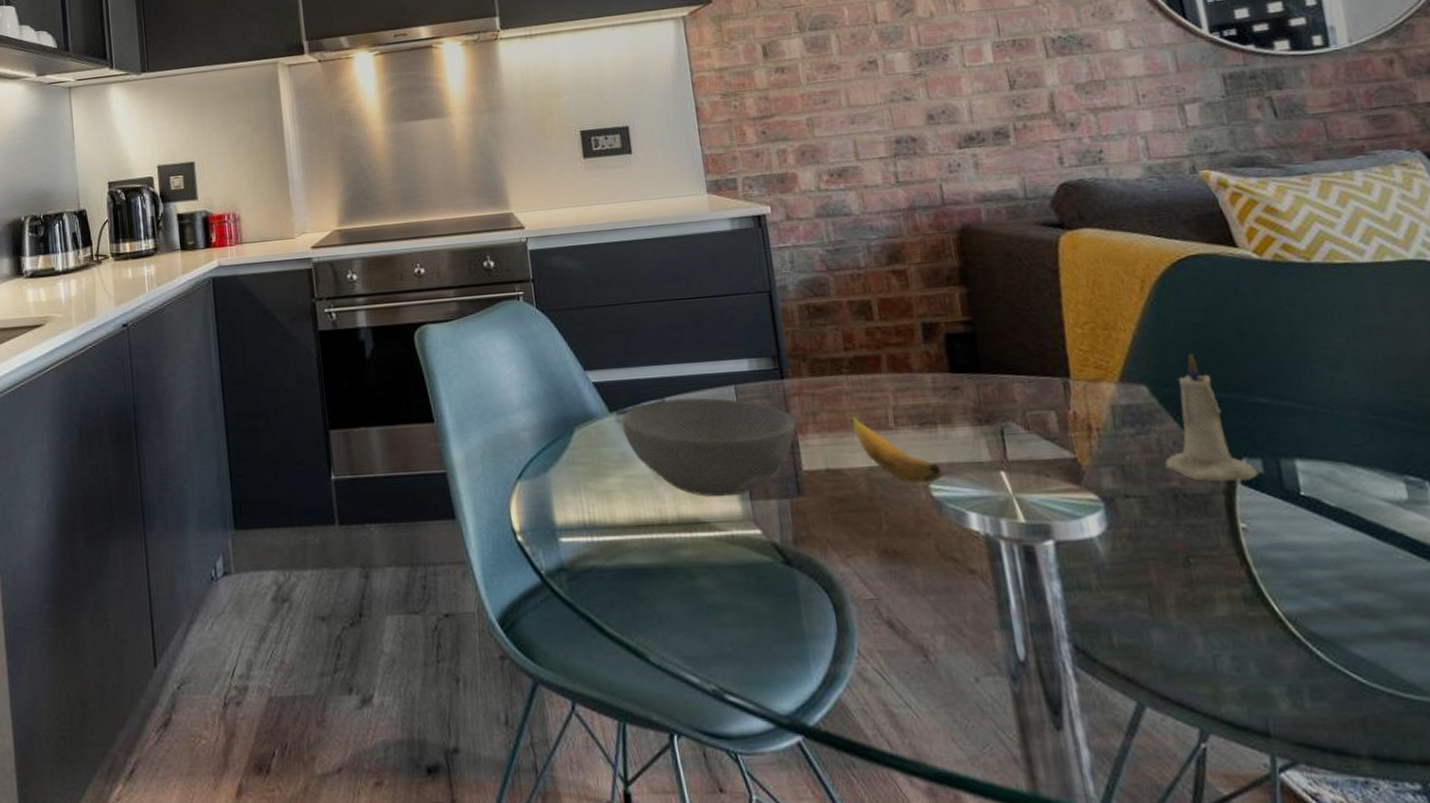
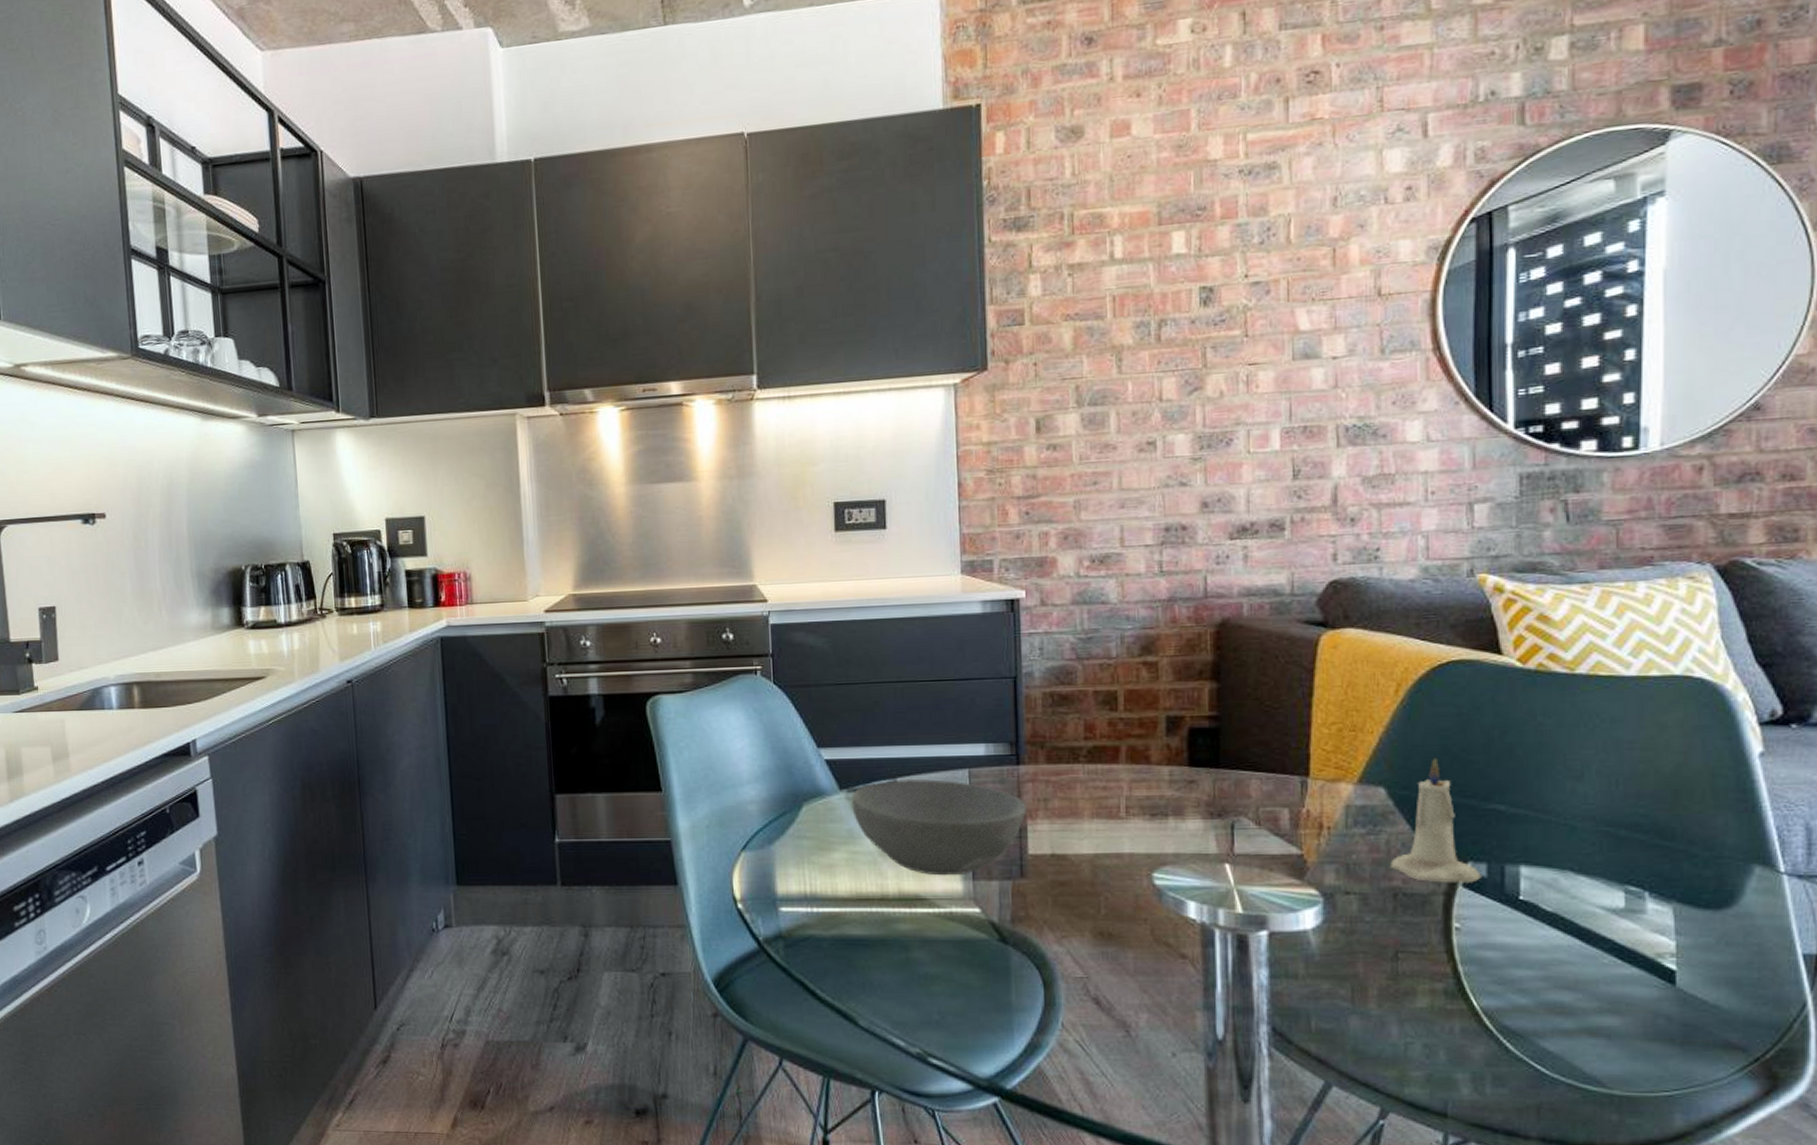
banana: present [849,413,941,483] -> none [1081,801,1165,872]

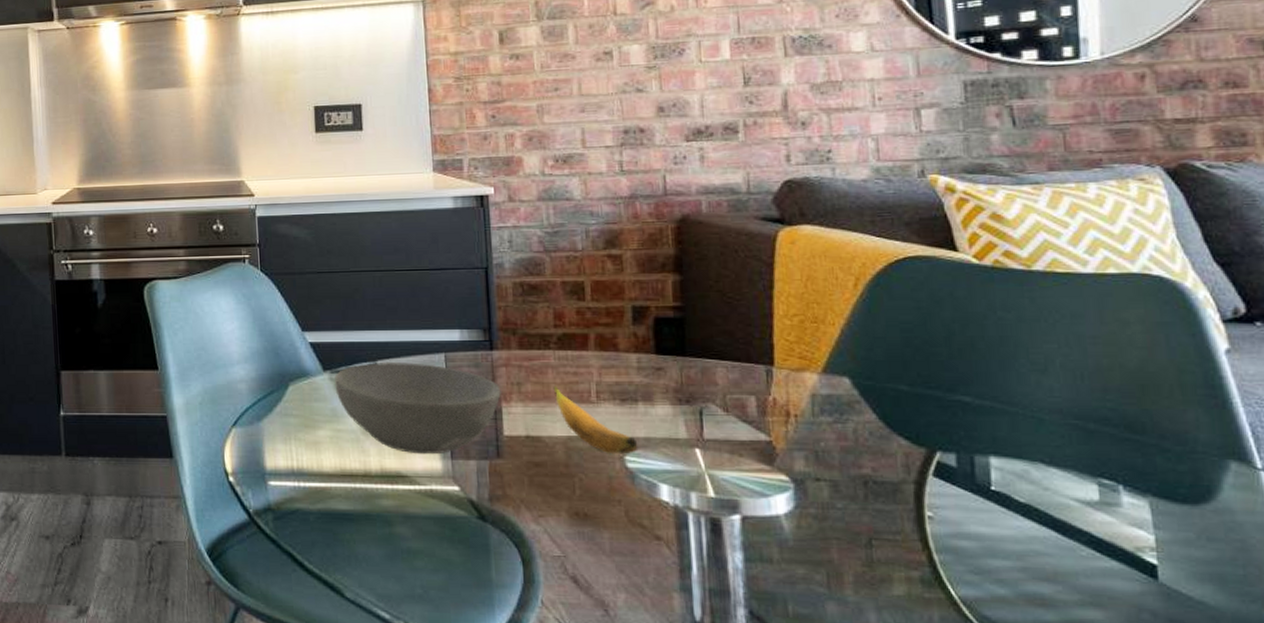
banana: none [1081,801,1165,872] -> present [553,385,637,454]
candle: present [1390,758,1482,884] -> none [859,350,952,474]

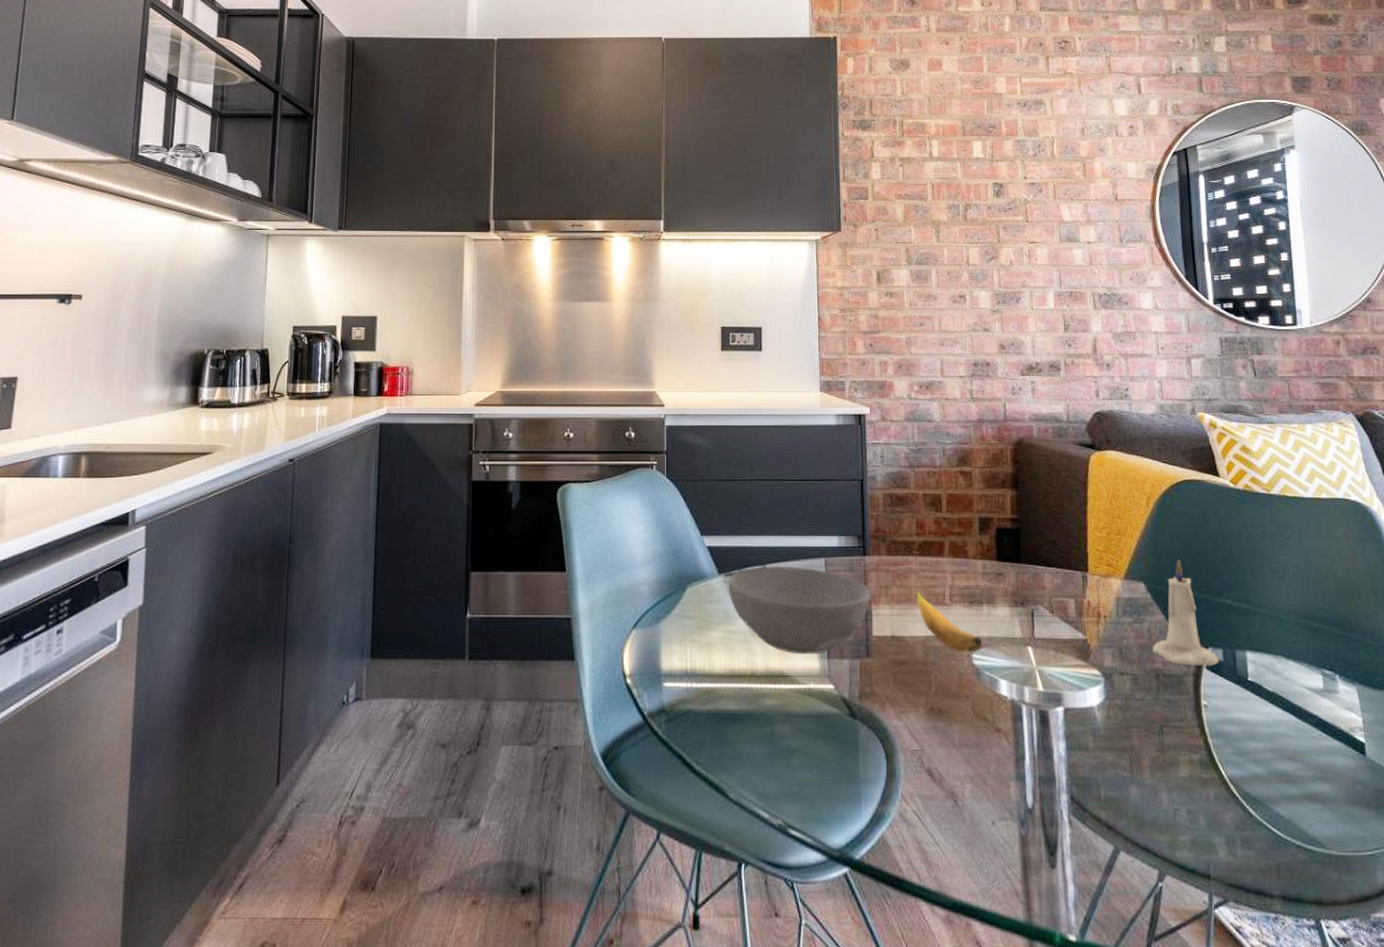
candle: none [859,350,952,474] -> present [1152,559,1220,667]

